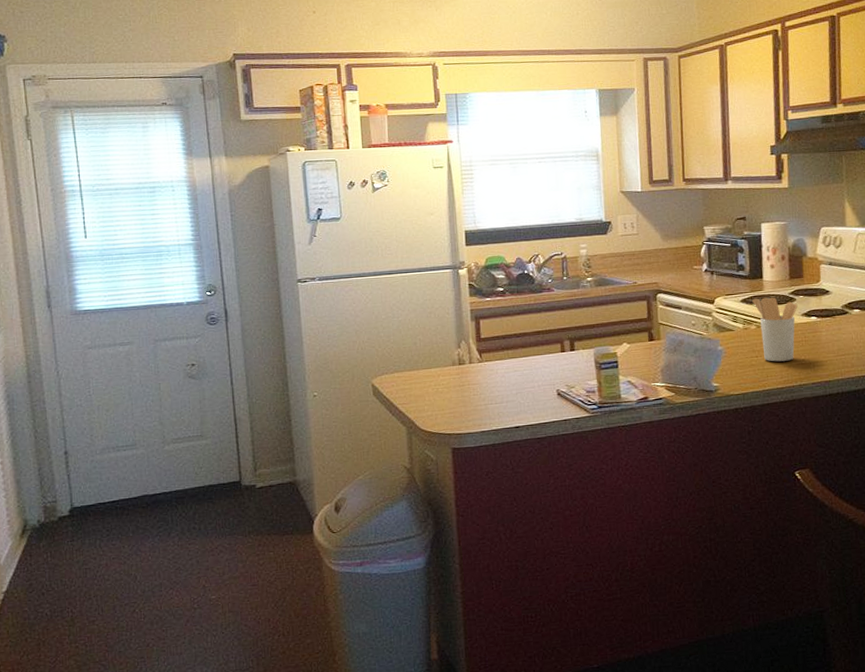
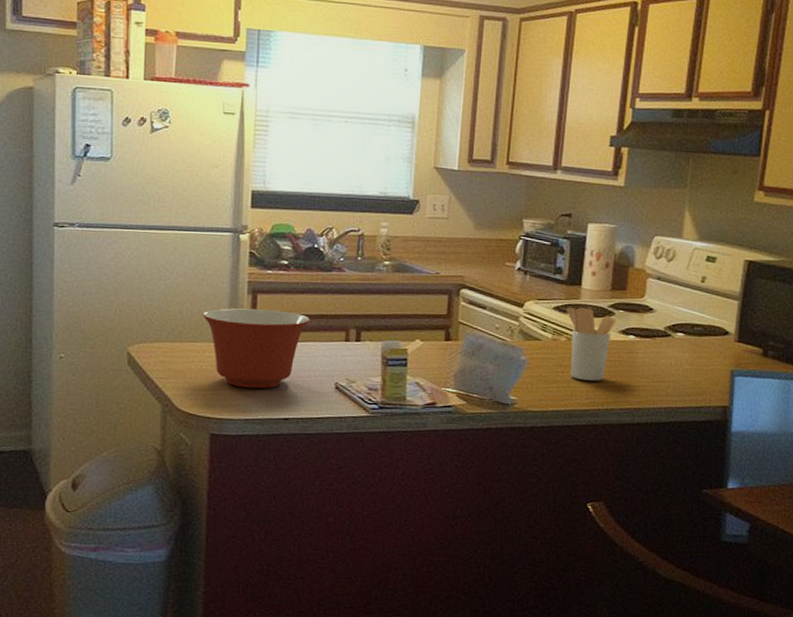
mixing bowl: none [433,332,528,404] -> present [202,308,310,389]

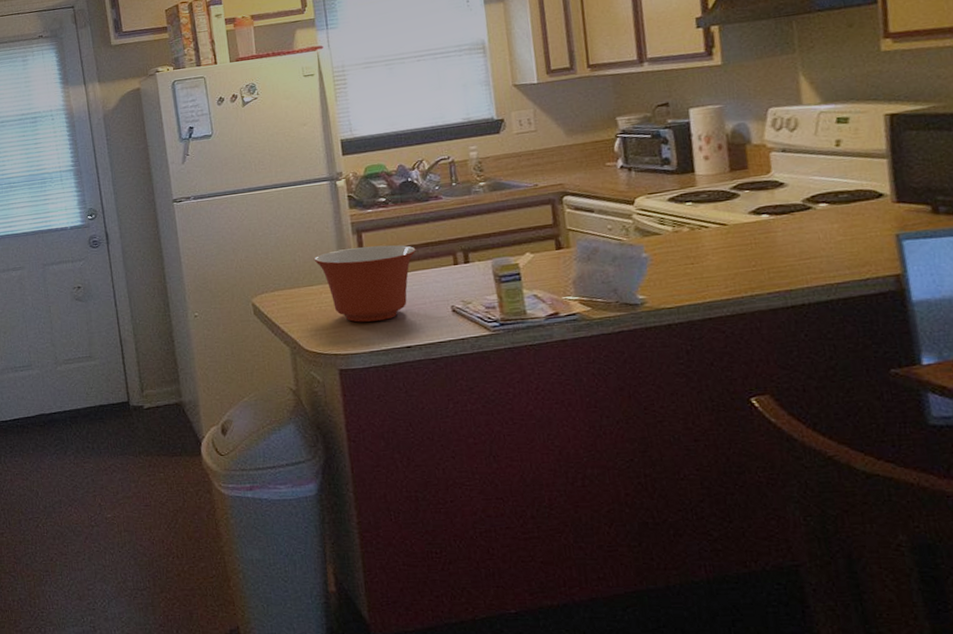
utensil holder: present [566,307,616,381] -> none [682,193,743,269]

